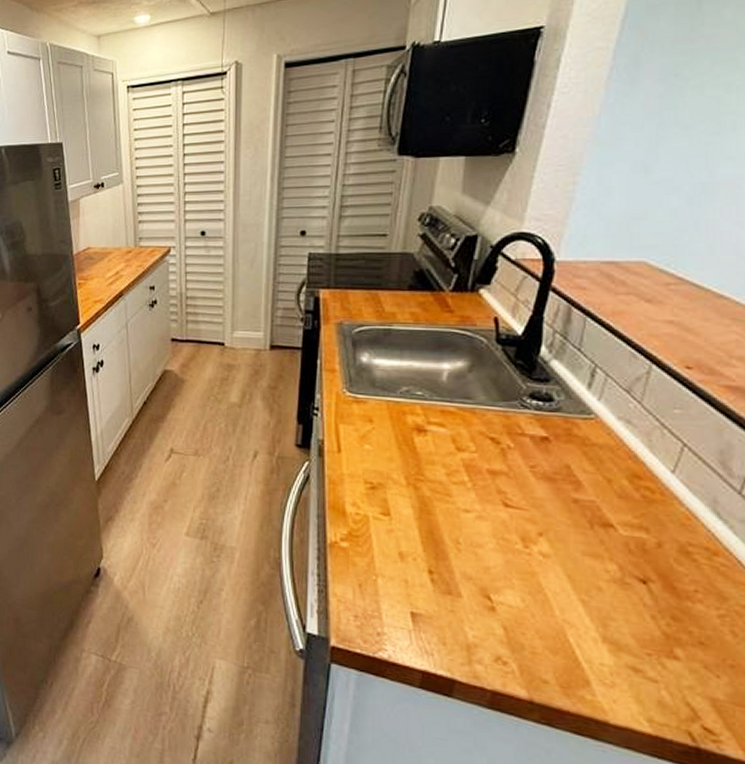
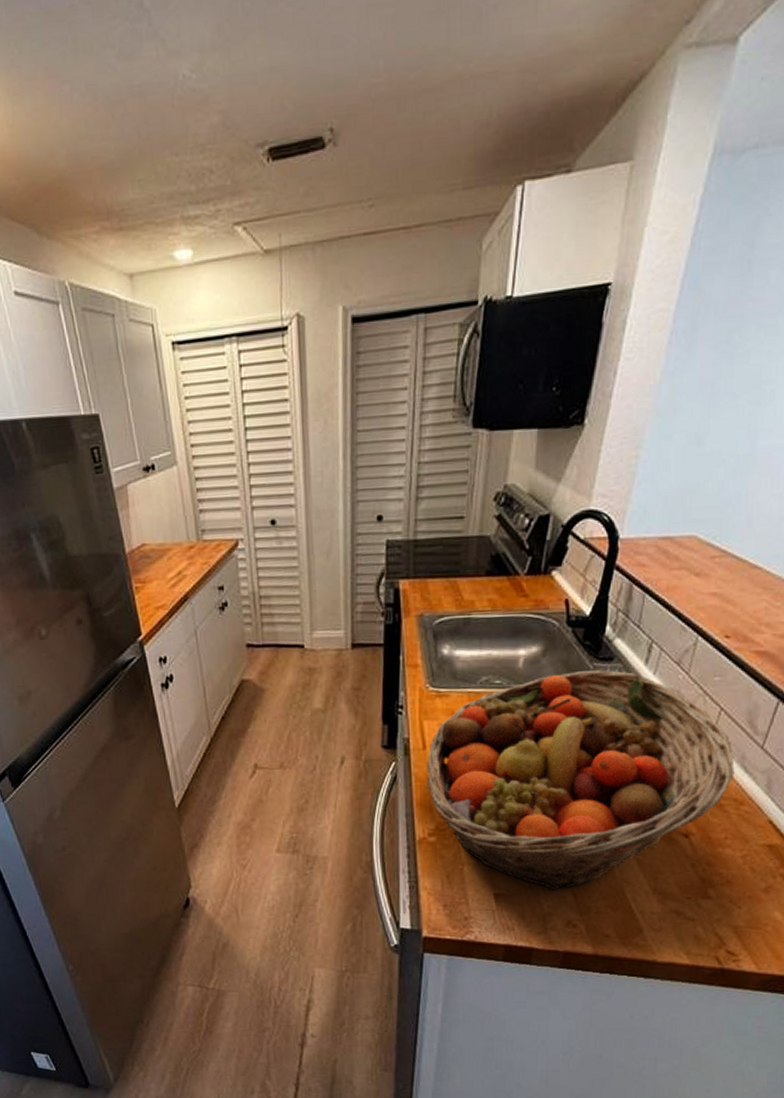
fruit basket: none [341,389,704,621] -> present [427,669,735,892]

